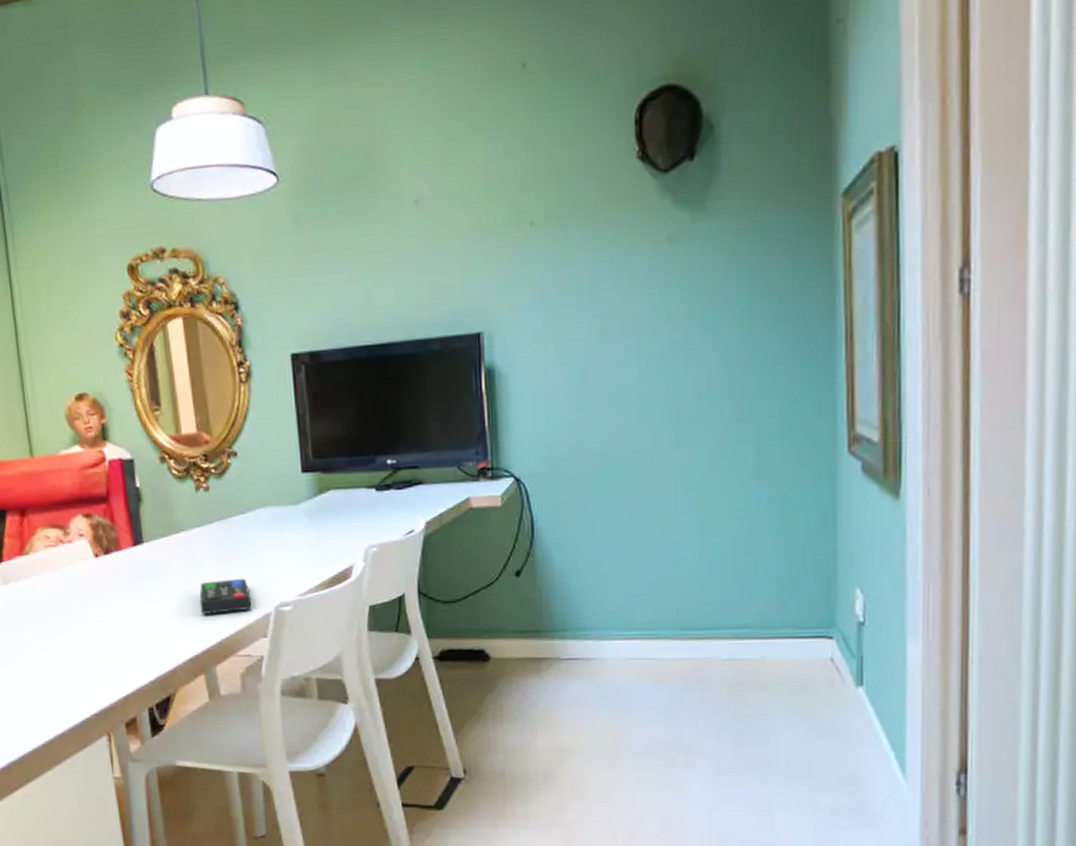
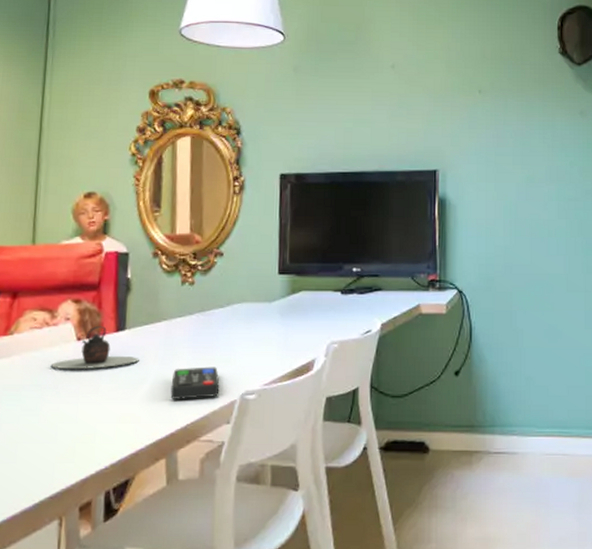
teapot: none [72,540,162,587] -> present [50,325,139,369]

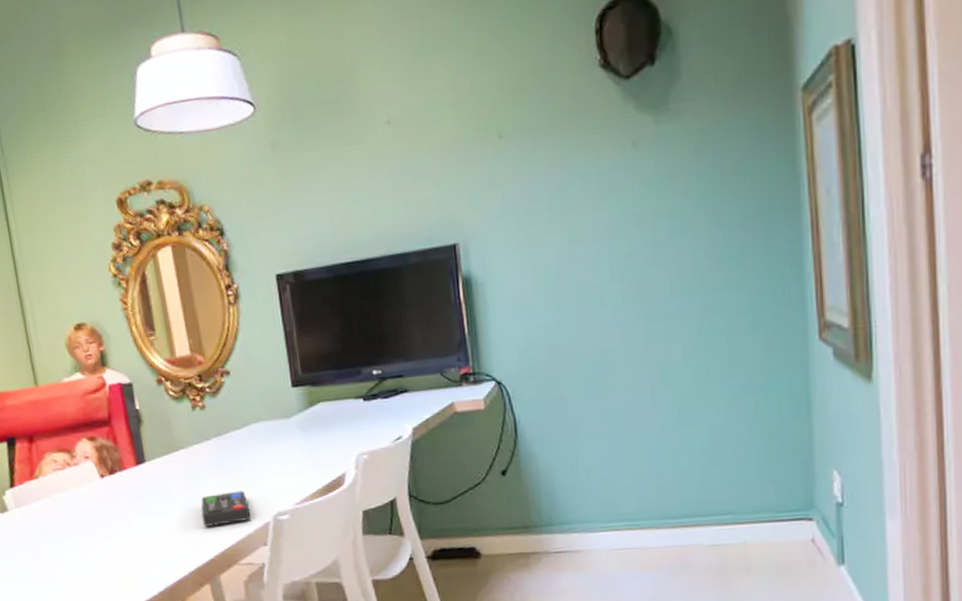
teapot: present [50,325,139,369] -> none [81,460,165,507]

